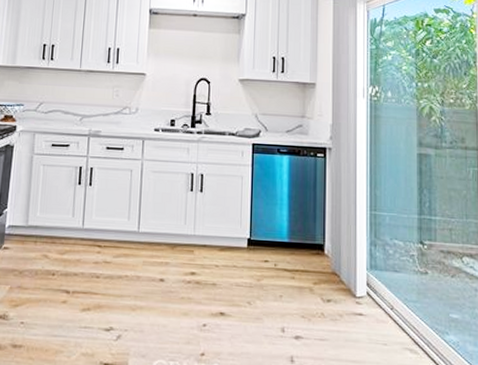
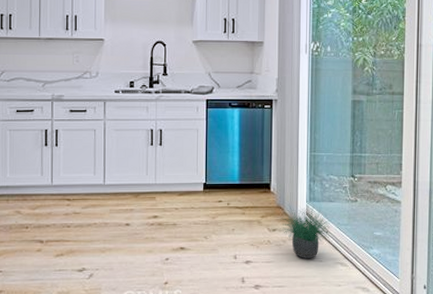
potted plant: none [333,270,396,341] -> present [278,203,331,259]

